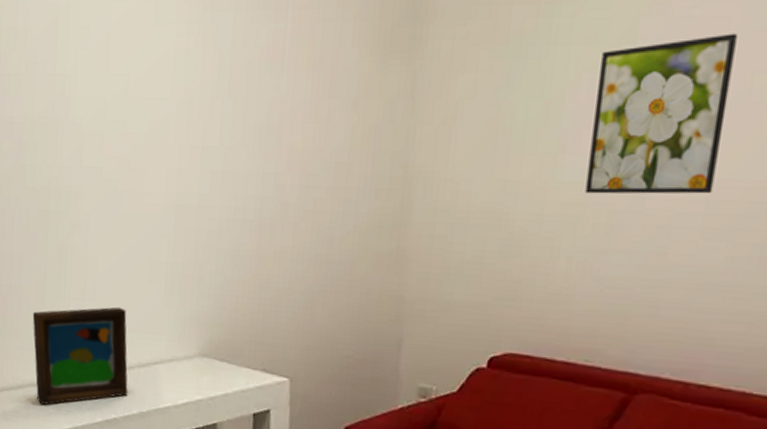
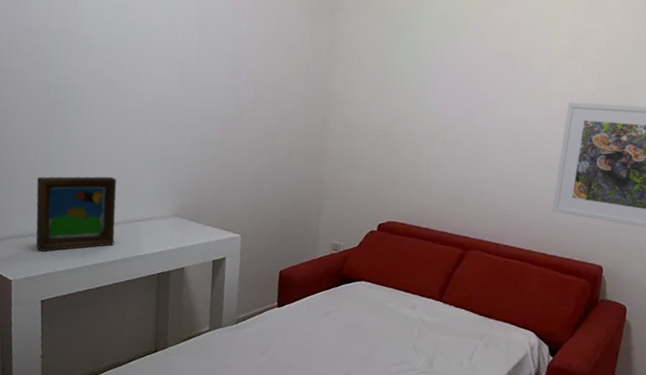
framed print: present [585,33,737,194] -> none [438,30,523,126]

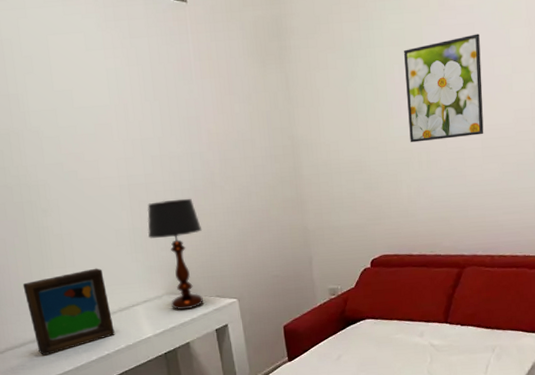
table lamp: none [169,125,222,235] -> present [147,198,203,311]
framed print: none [438,30,523,126] -> present [404,33,484,143]

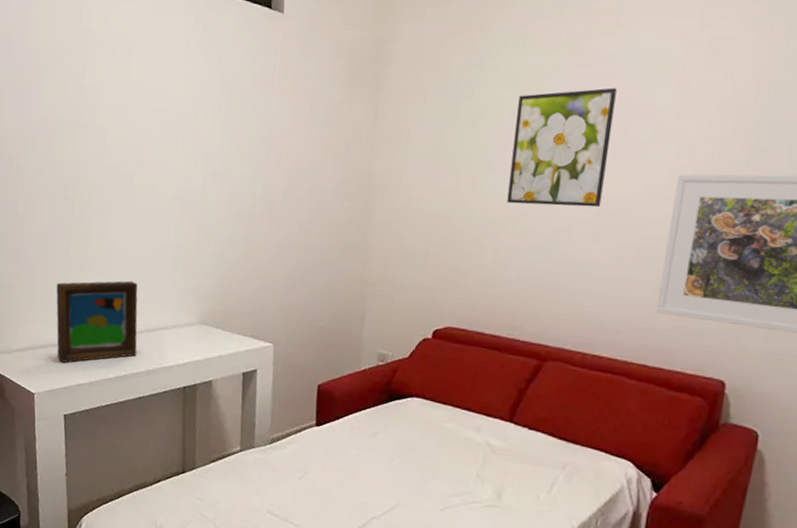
table lamp: present [147,198,203,311] -> none [192,221,251,344]

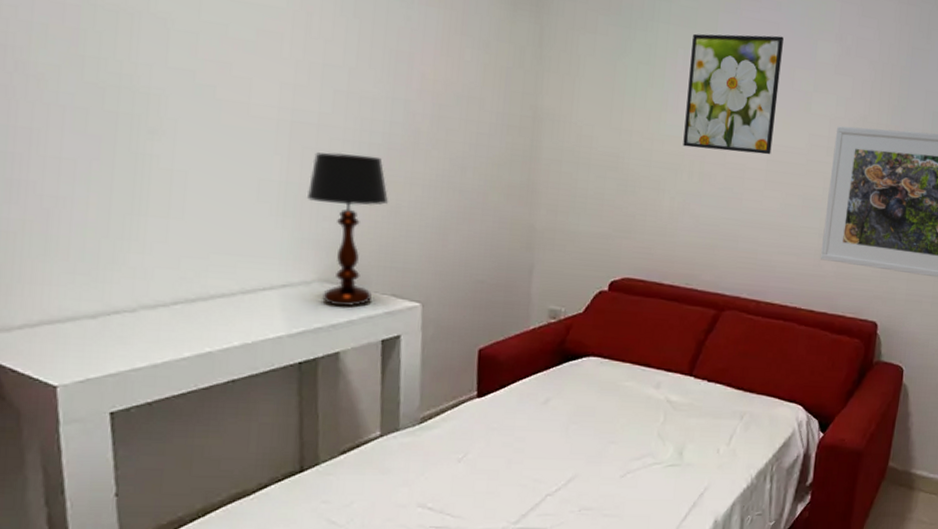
picture frame: present [56,280,138,363] -> none [90,226,228,340]
table lamp: none [192,221,251,344] -> present [307,152,389,306]

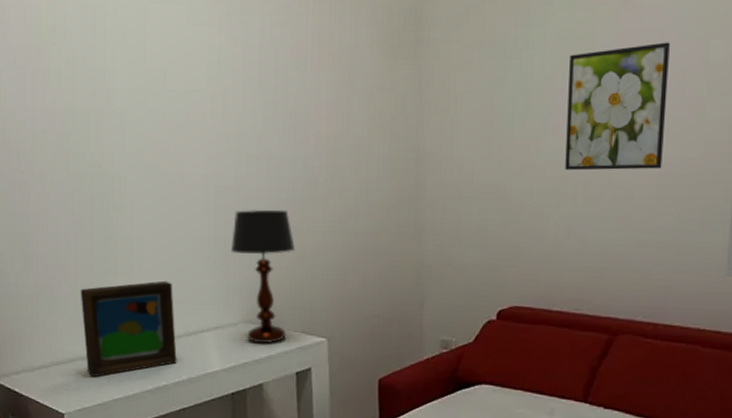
picture frame: none [90,226,228,340] -> present [80,280,177,377]

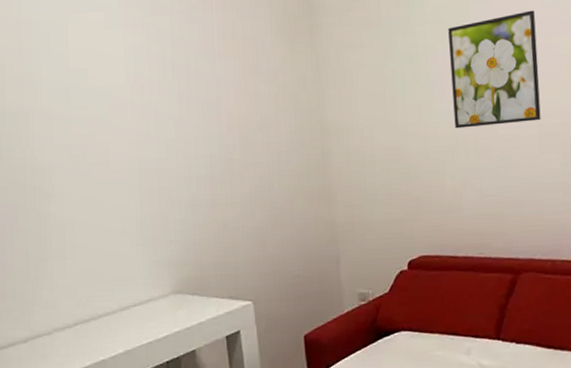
picture frame: present [80,280,177,377] -> none [17,261,113,358]
table lamp: present [231,209,296,344] -> none [157,186,217,312]

